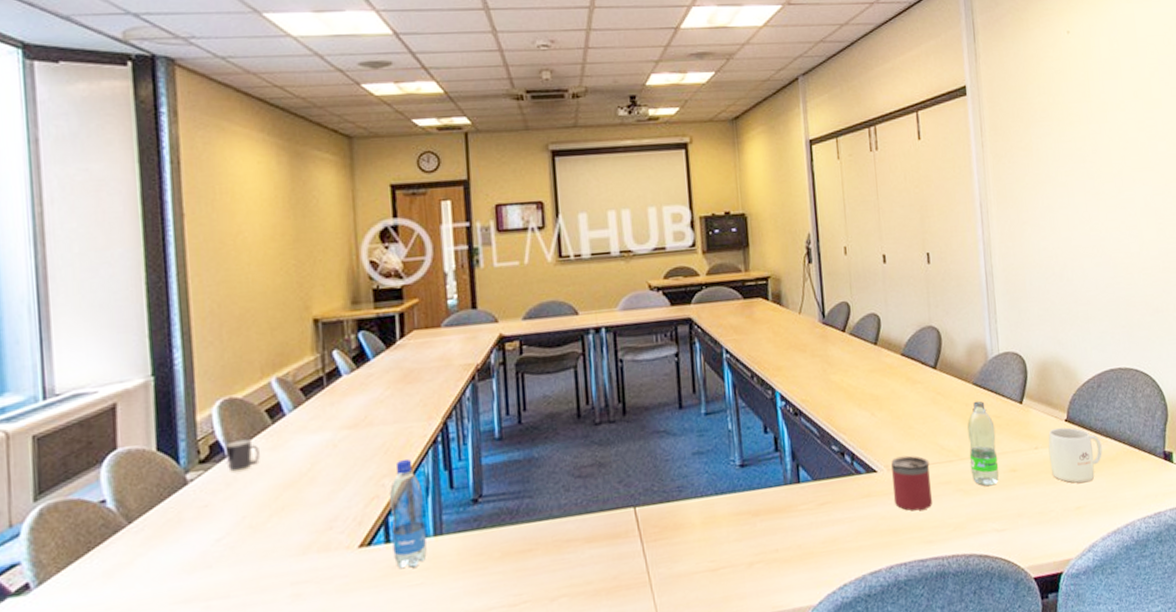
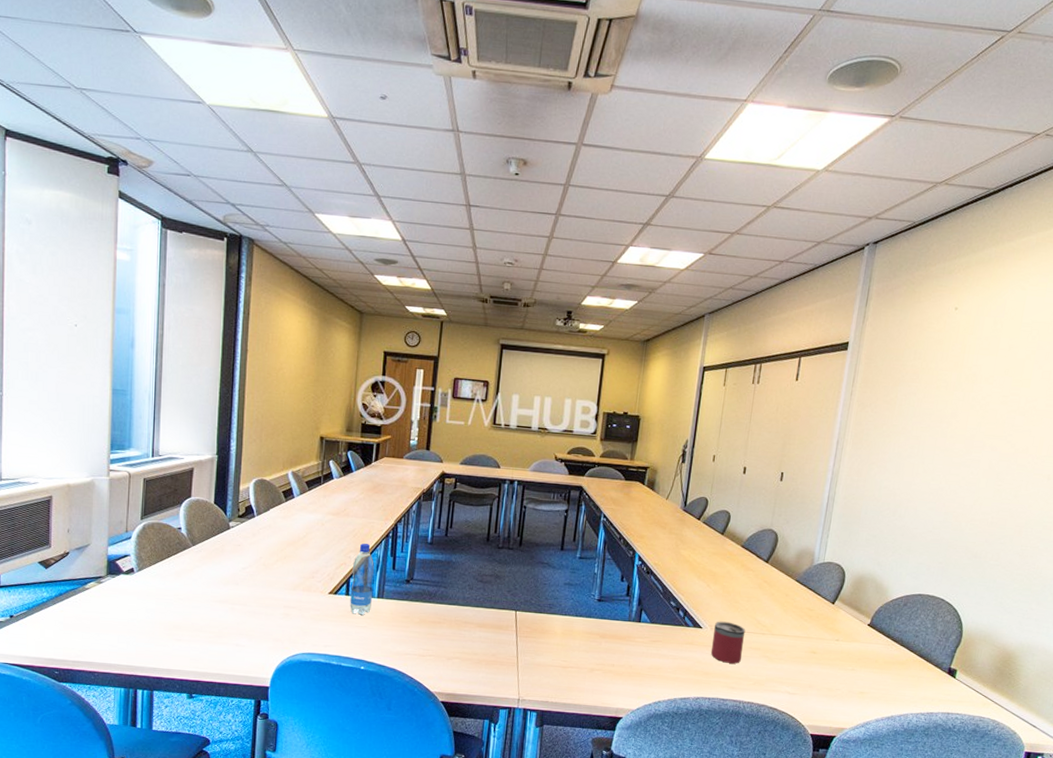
mug: present [224,438,260,474] -> none [255,507,275,529]
bottle: present [967,400,999,487] -> none [778,594,807,660]
mug: present [1048,427,1103,484] -> none [845,628,895,676]

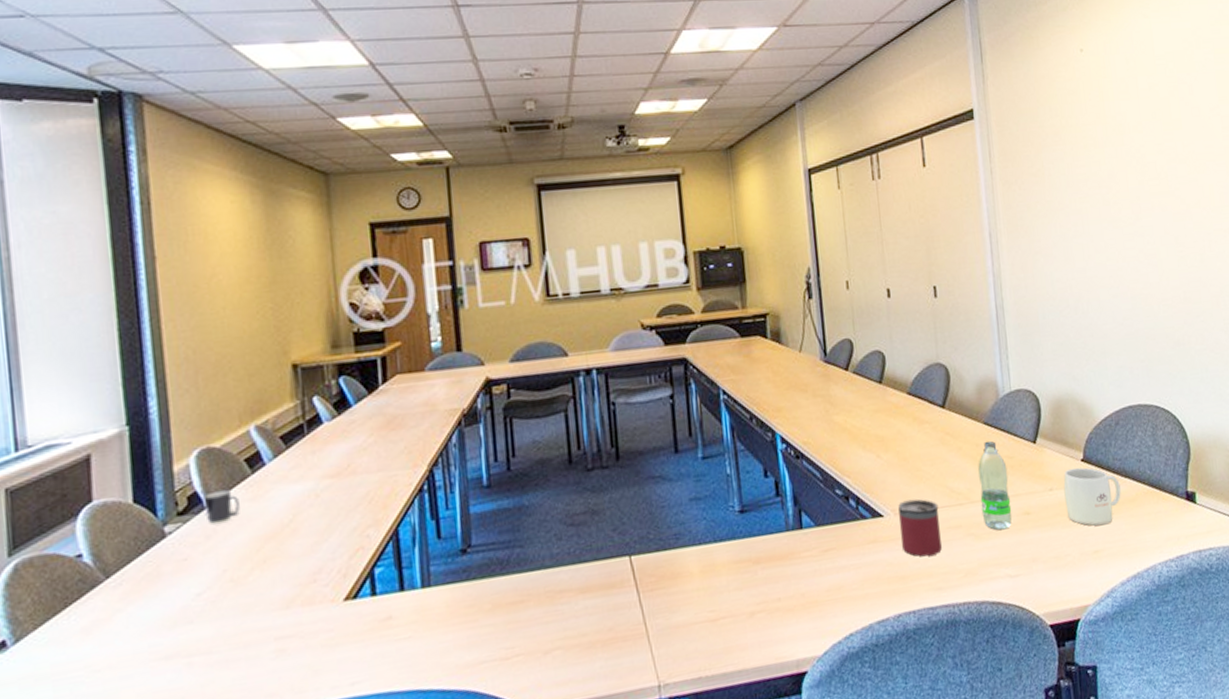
mug: none [255,507,275,529] -> present [203,489,240,526]
bottle: present [350,543,374,616] -> none [374,509,415,623]
bottle: none [778,594,807,660] -> present [978,440,1012,531]
mug: none [845,628,895,676] -> present [1063,467,1121,526]

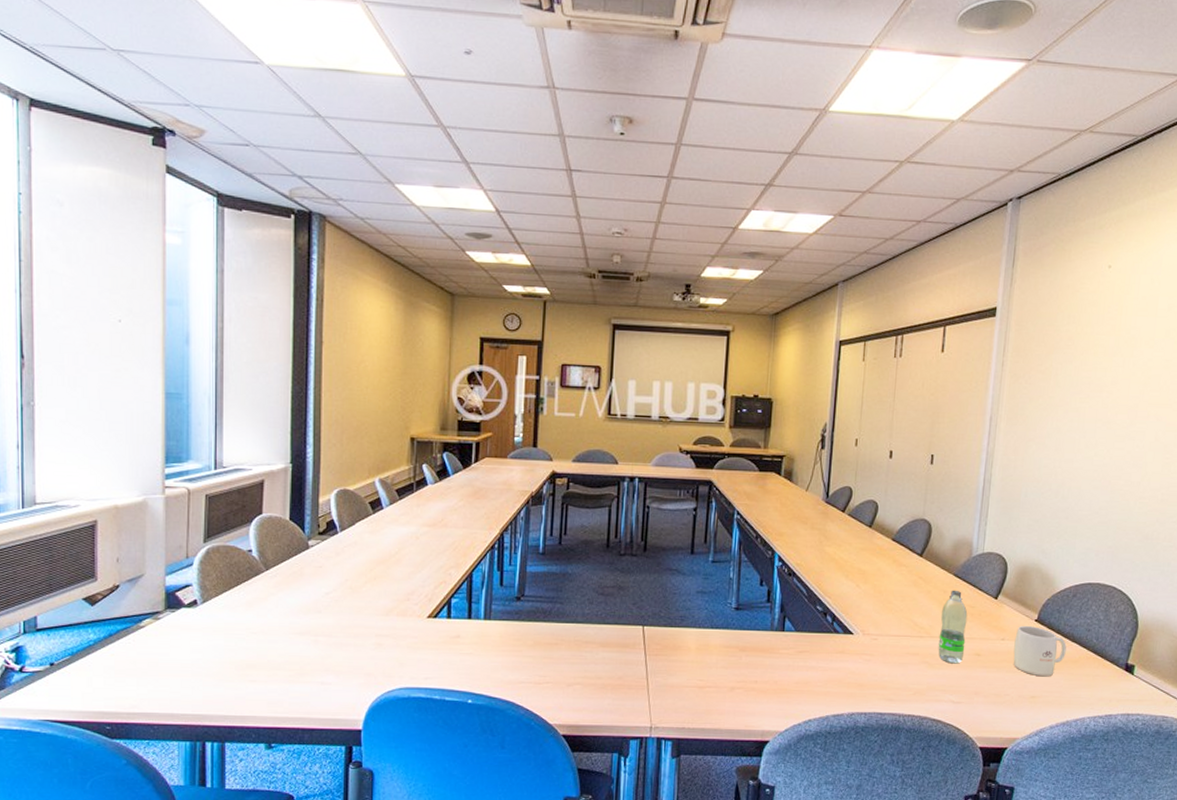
mug: present [203,489,240,526] -> none [337,521,362,546]
beverage cup: present [898,498,942,557] -> none [864,625,902,672]

